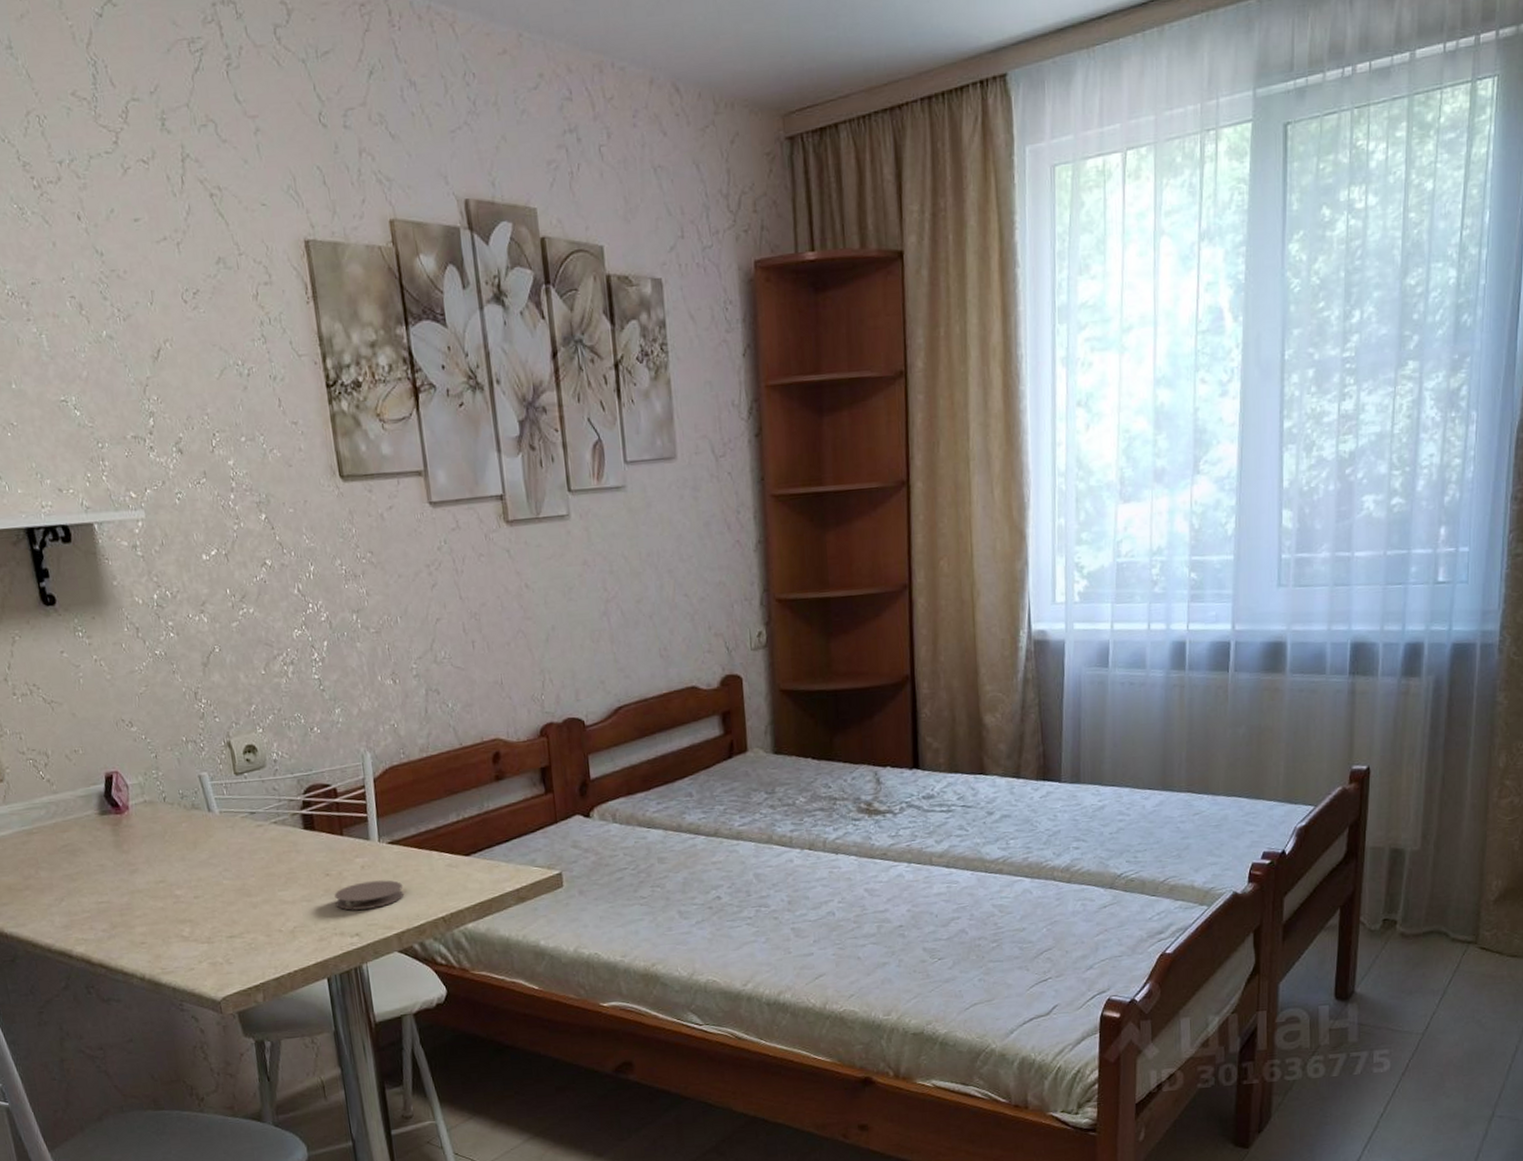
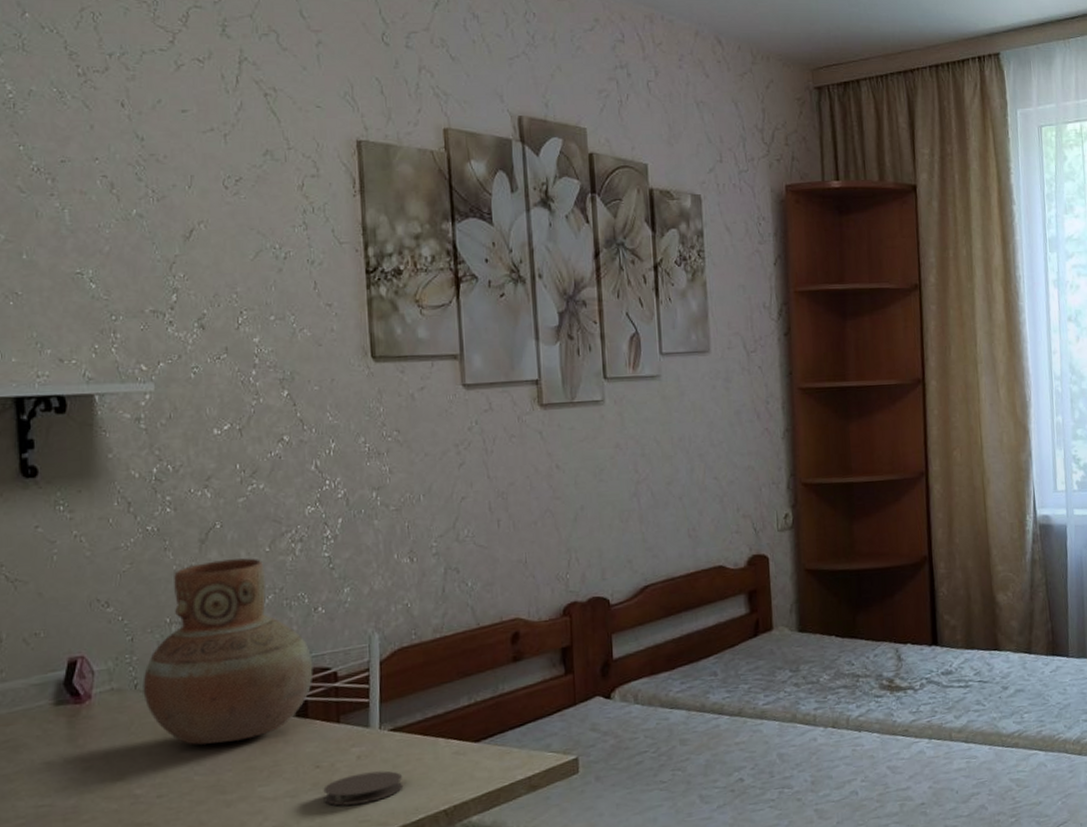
vase: none [169,680,316,853] -> present [143,558,313,745]

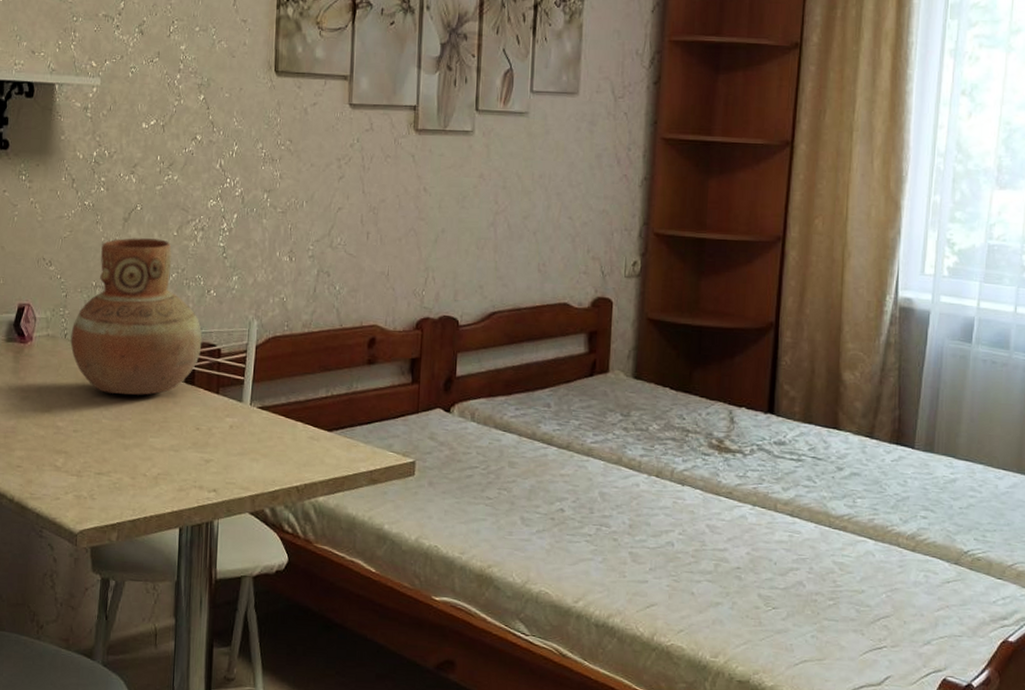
coaster: present [323,770,404,806] -> none [200,441,266,468]

